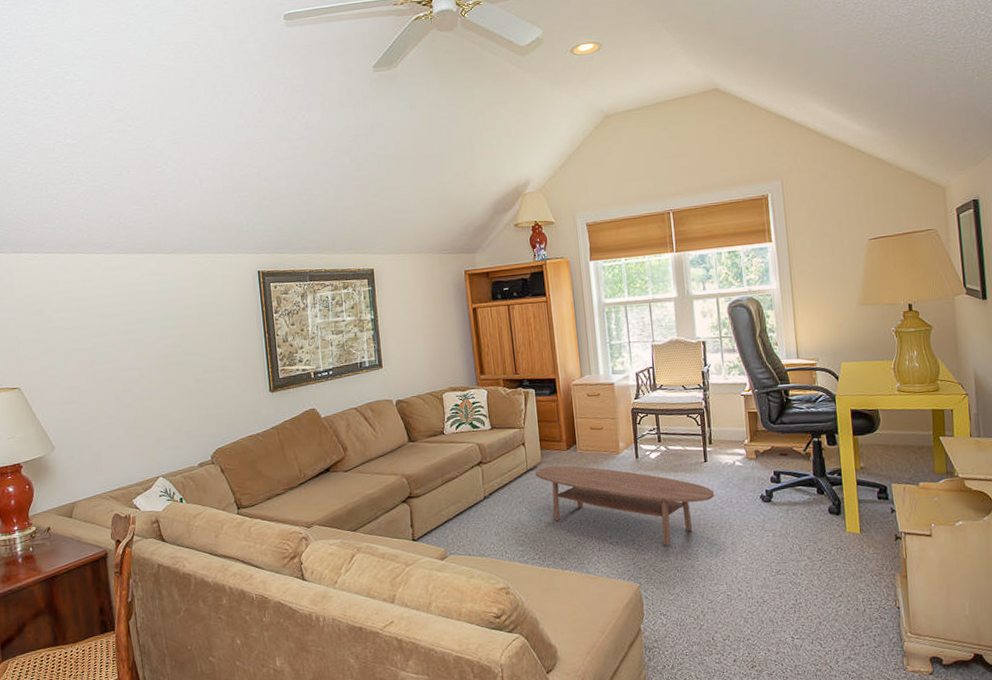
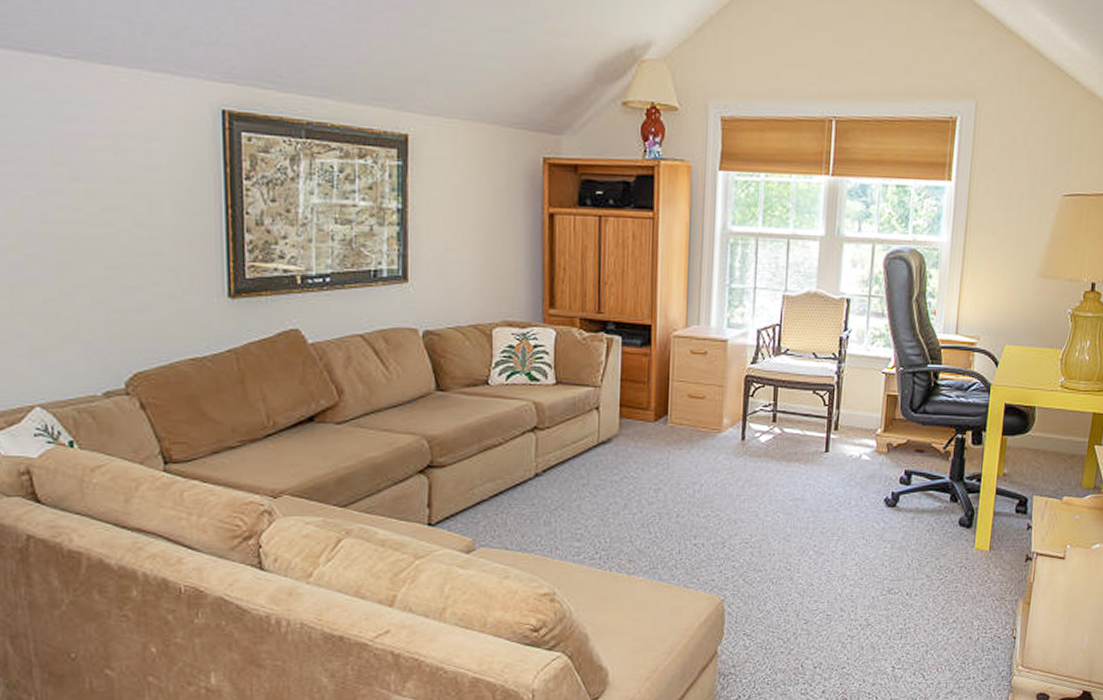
coffee table: present [535,465,715,546] -> none [609,441,832,552]

